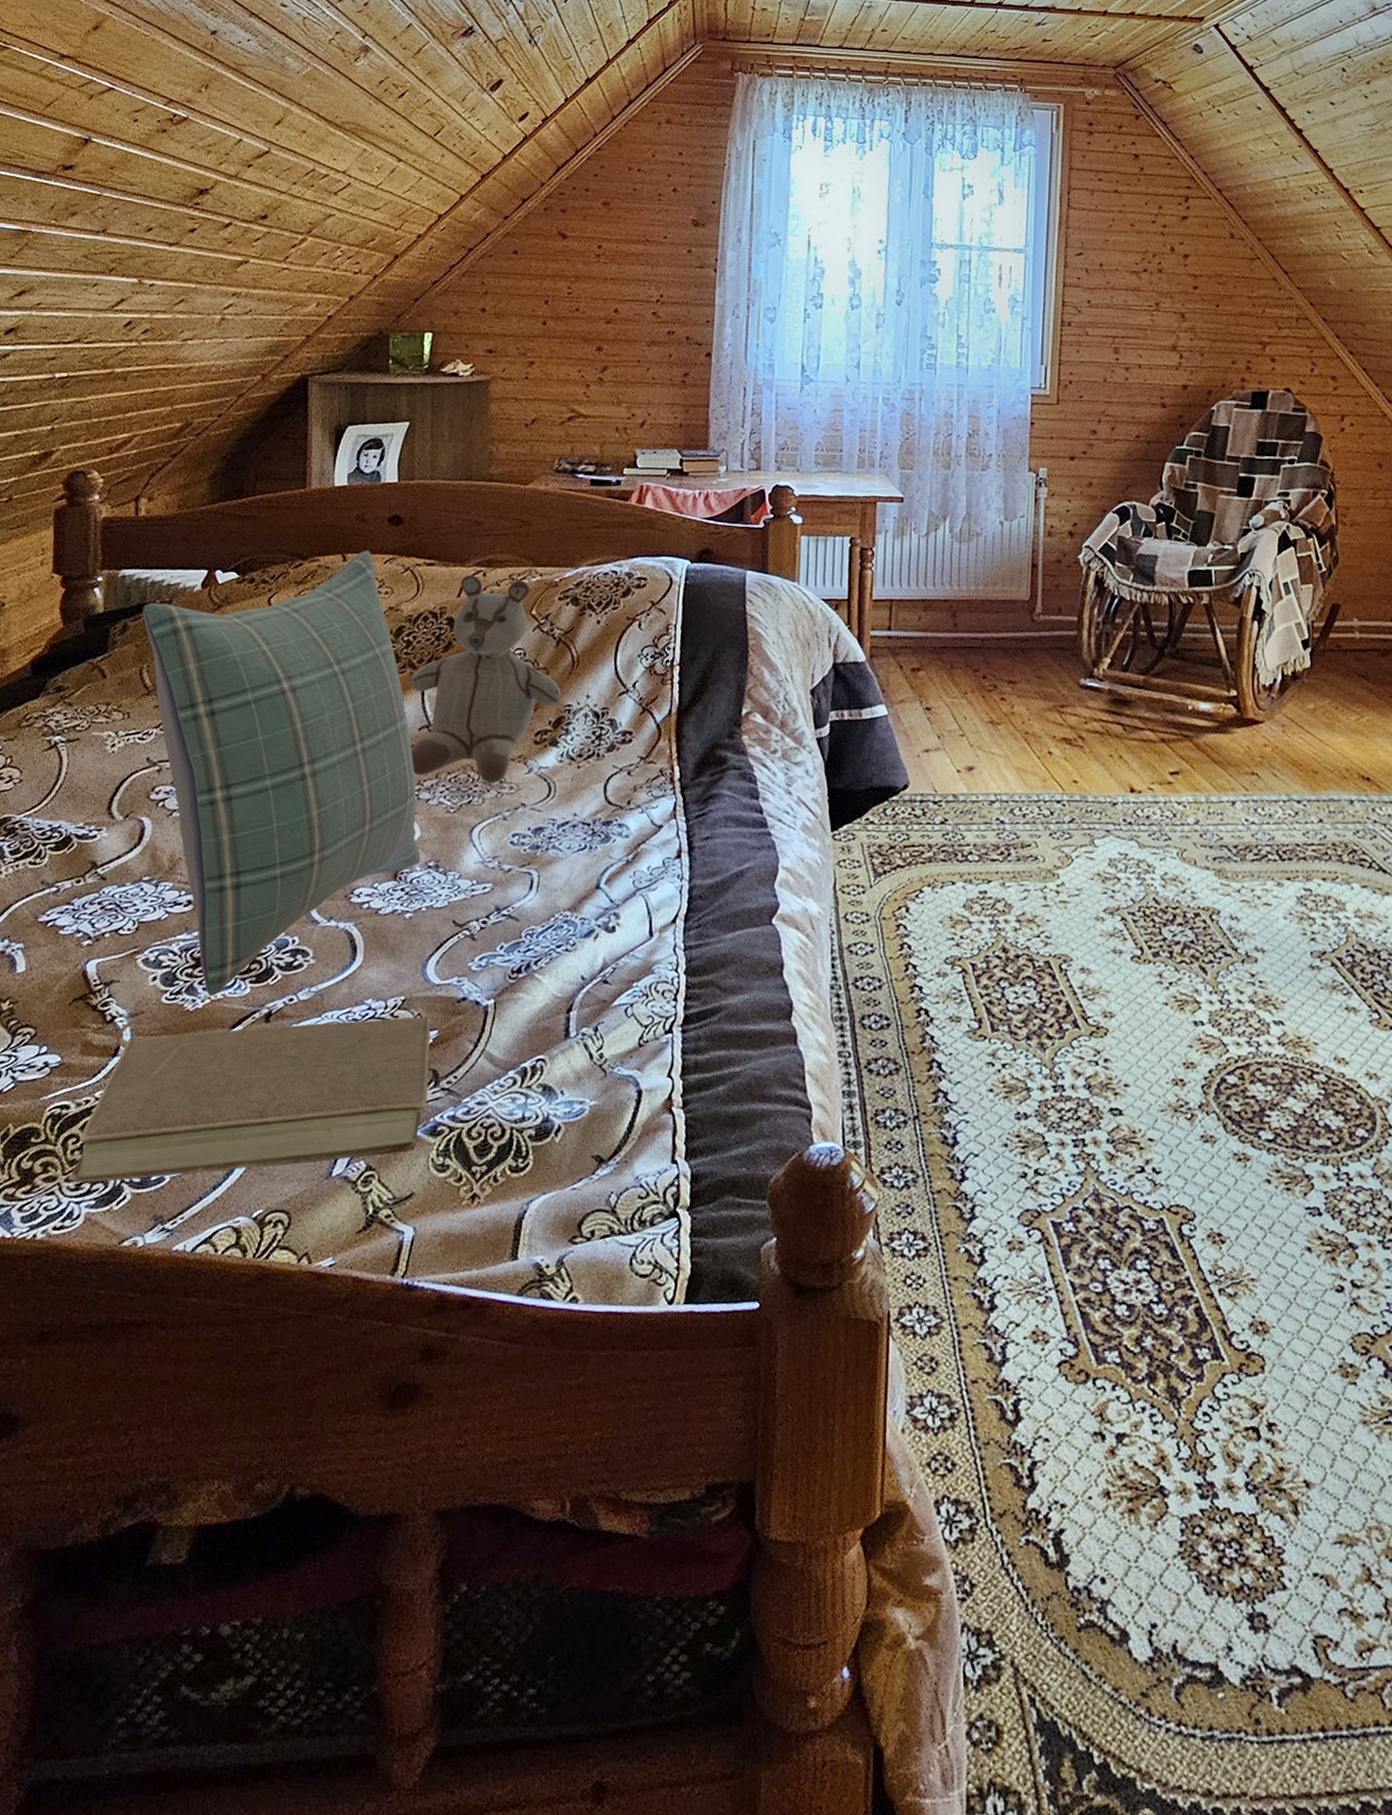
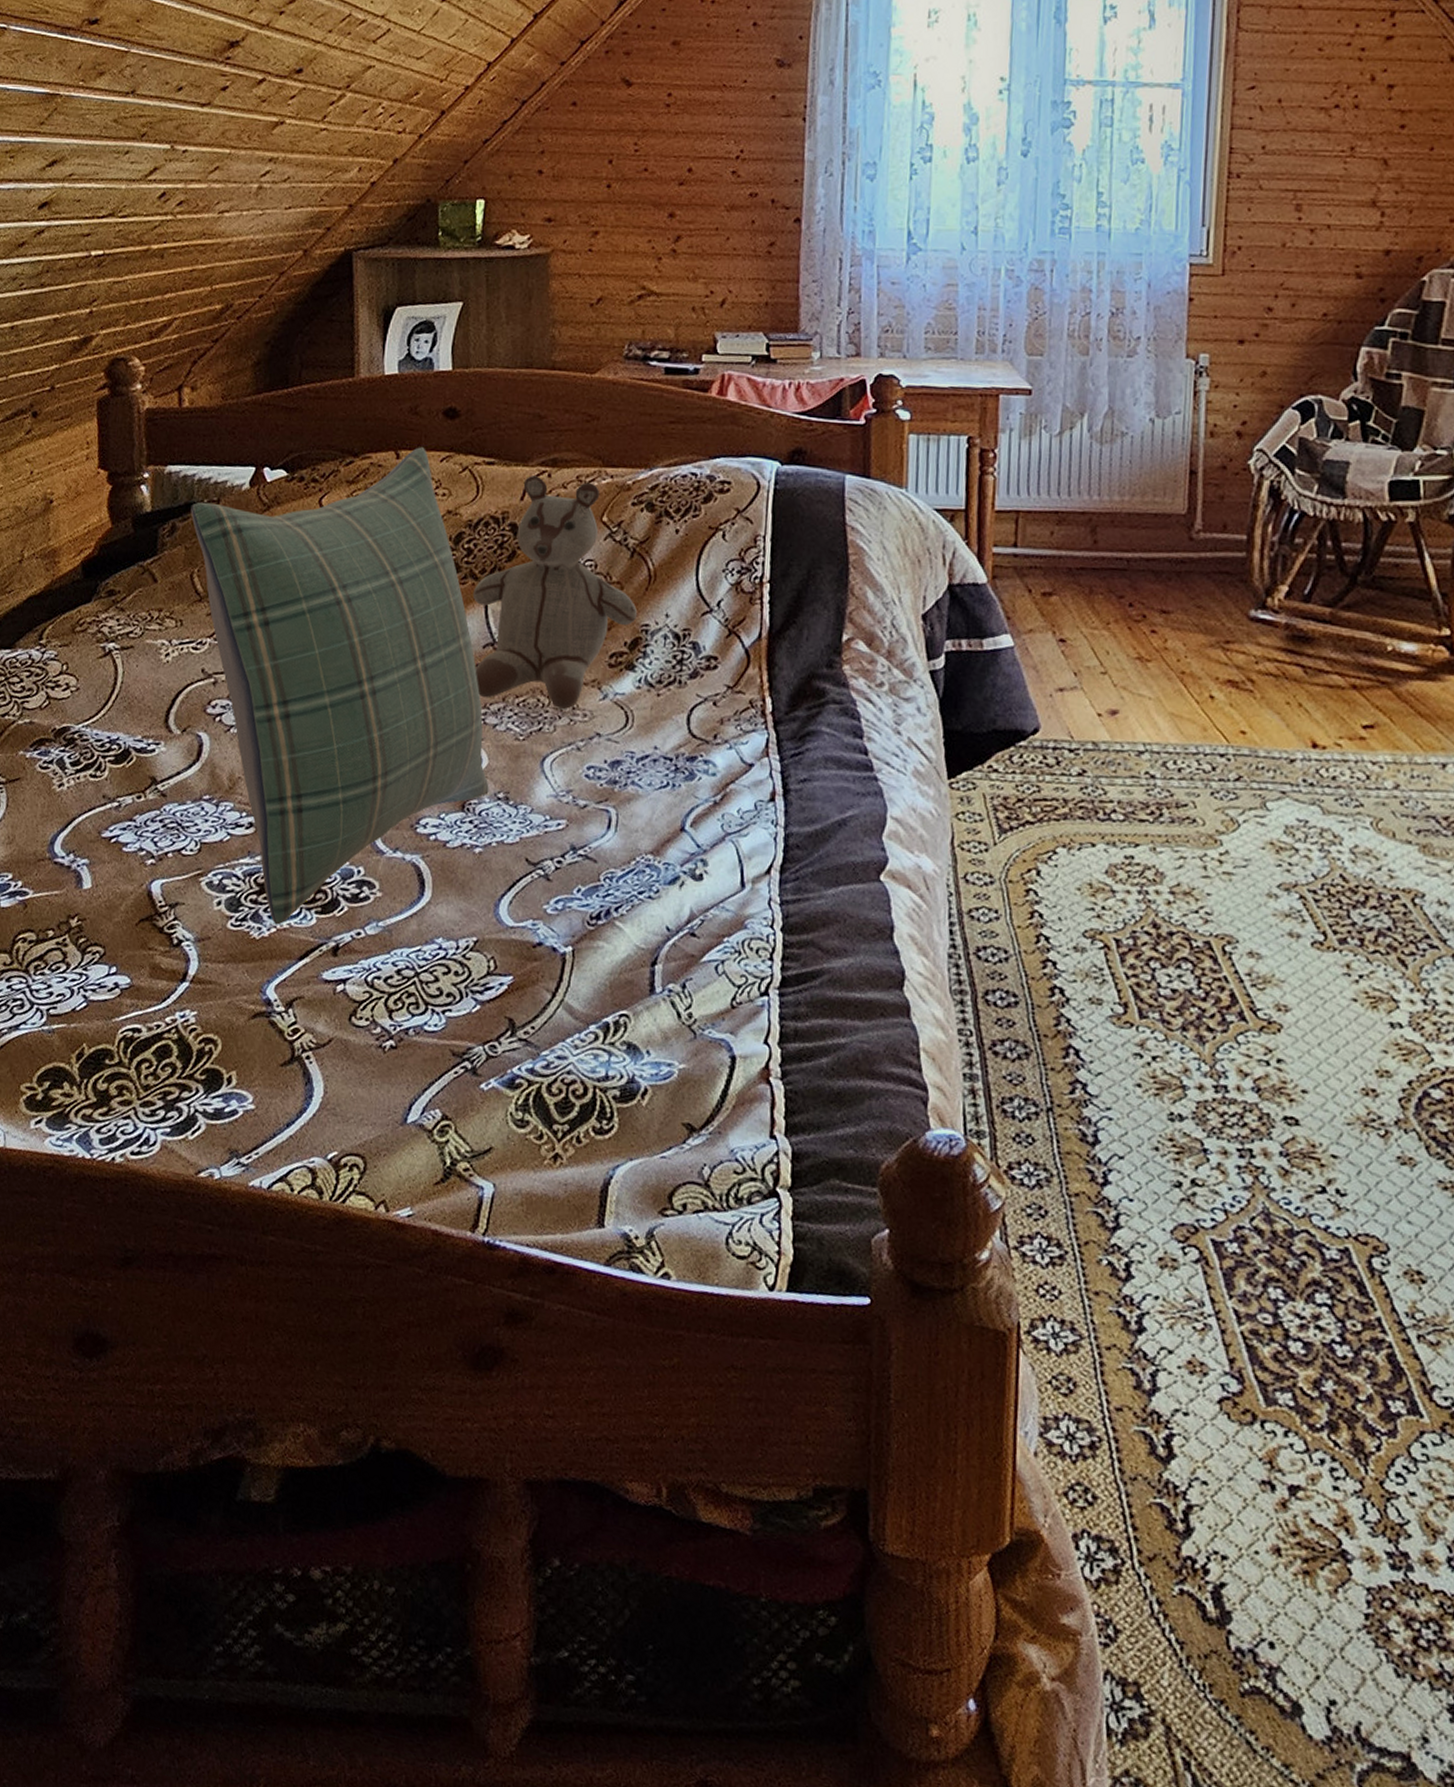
book: present [68,1012,431,1183] -> none [143,937,506,1110]

